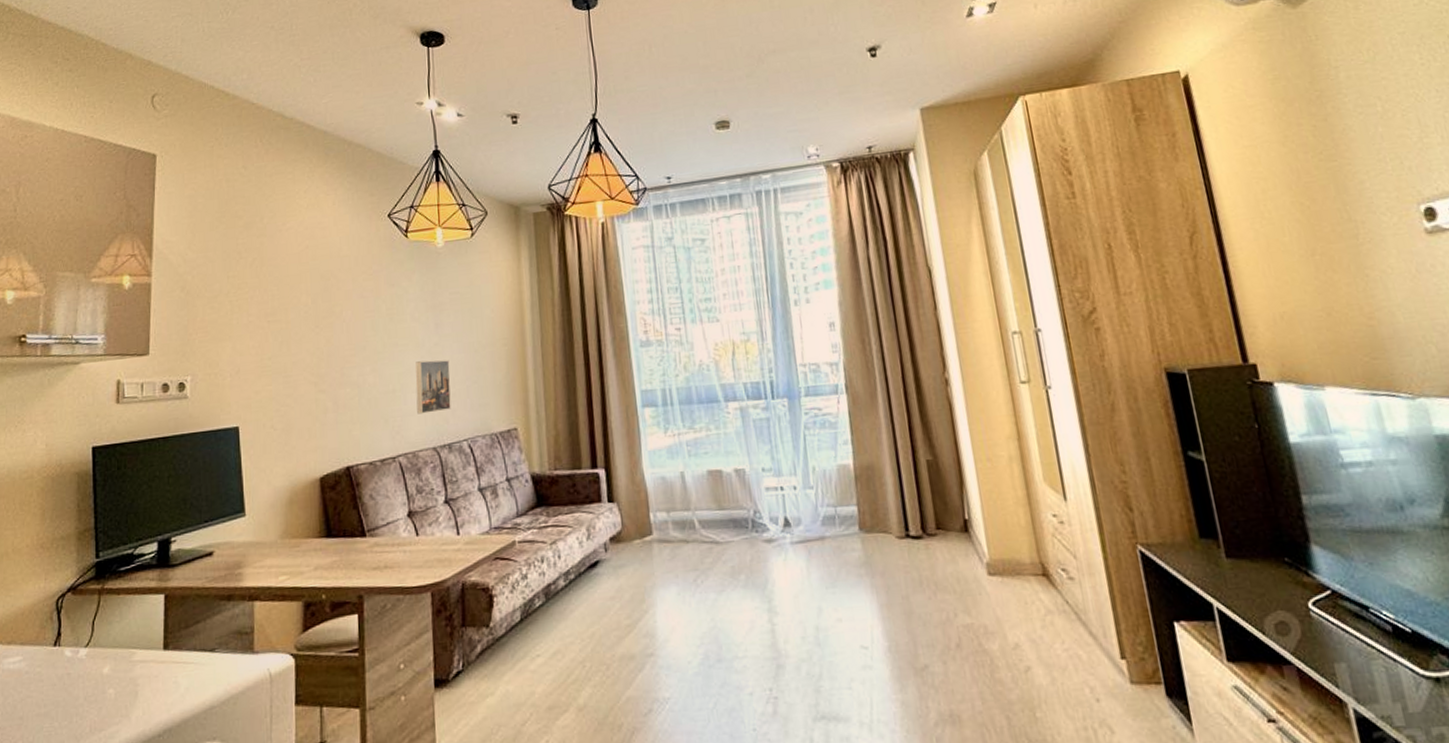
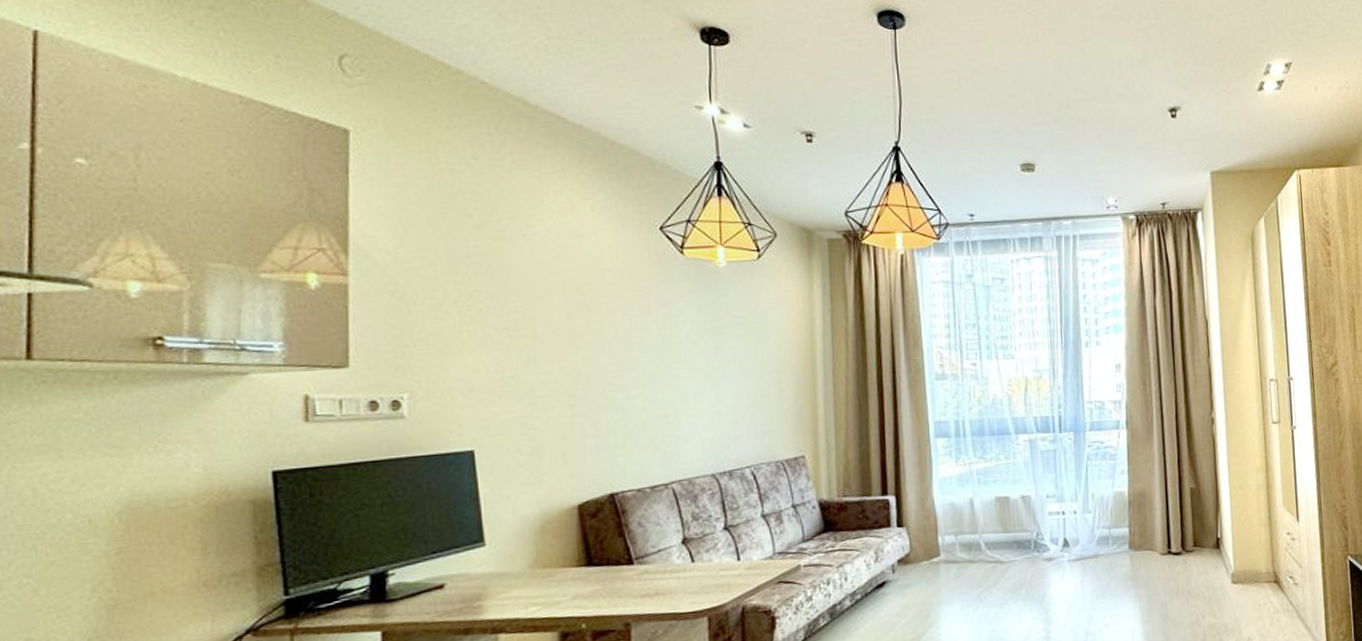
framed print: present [415,360,451,414] -> none [692,385,733,441]

